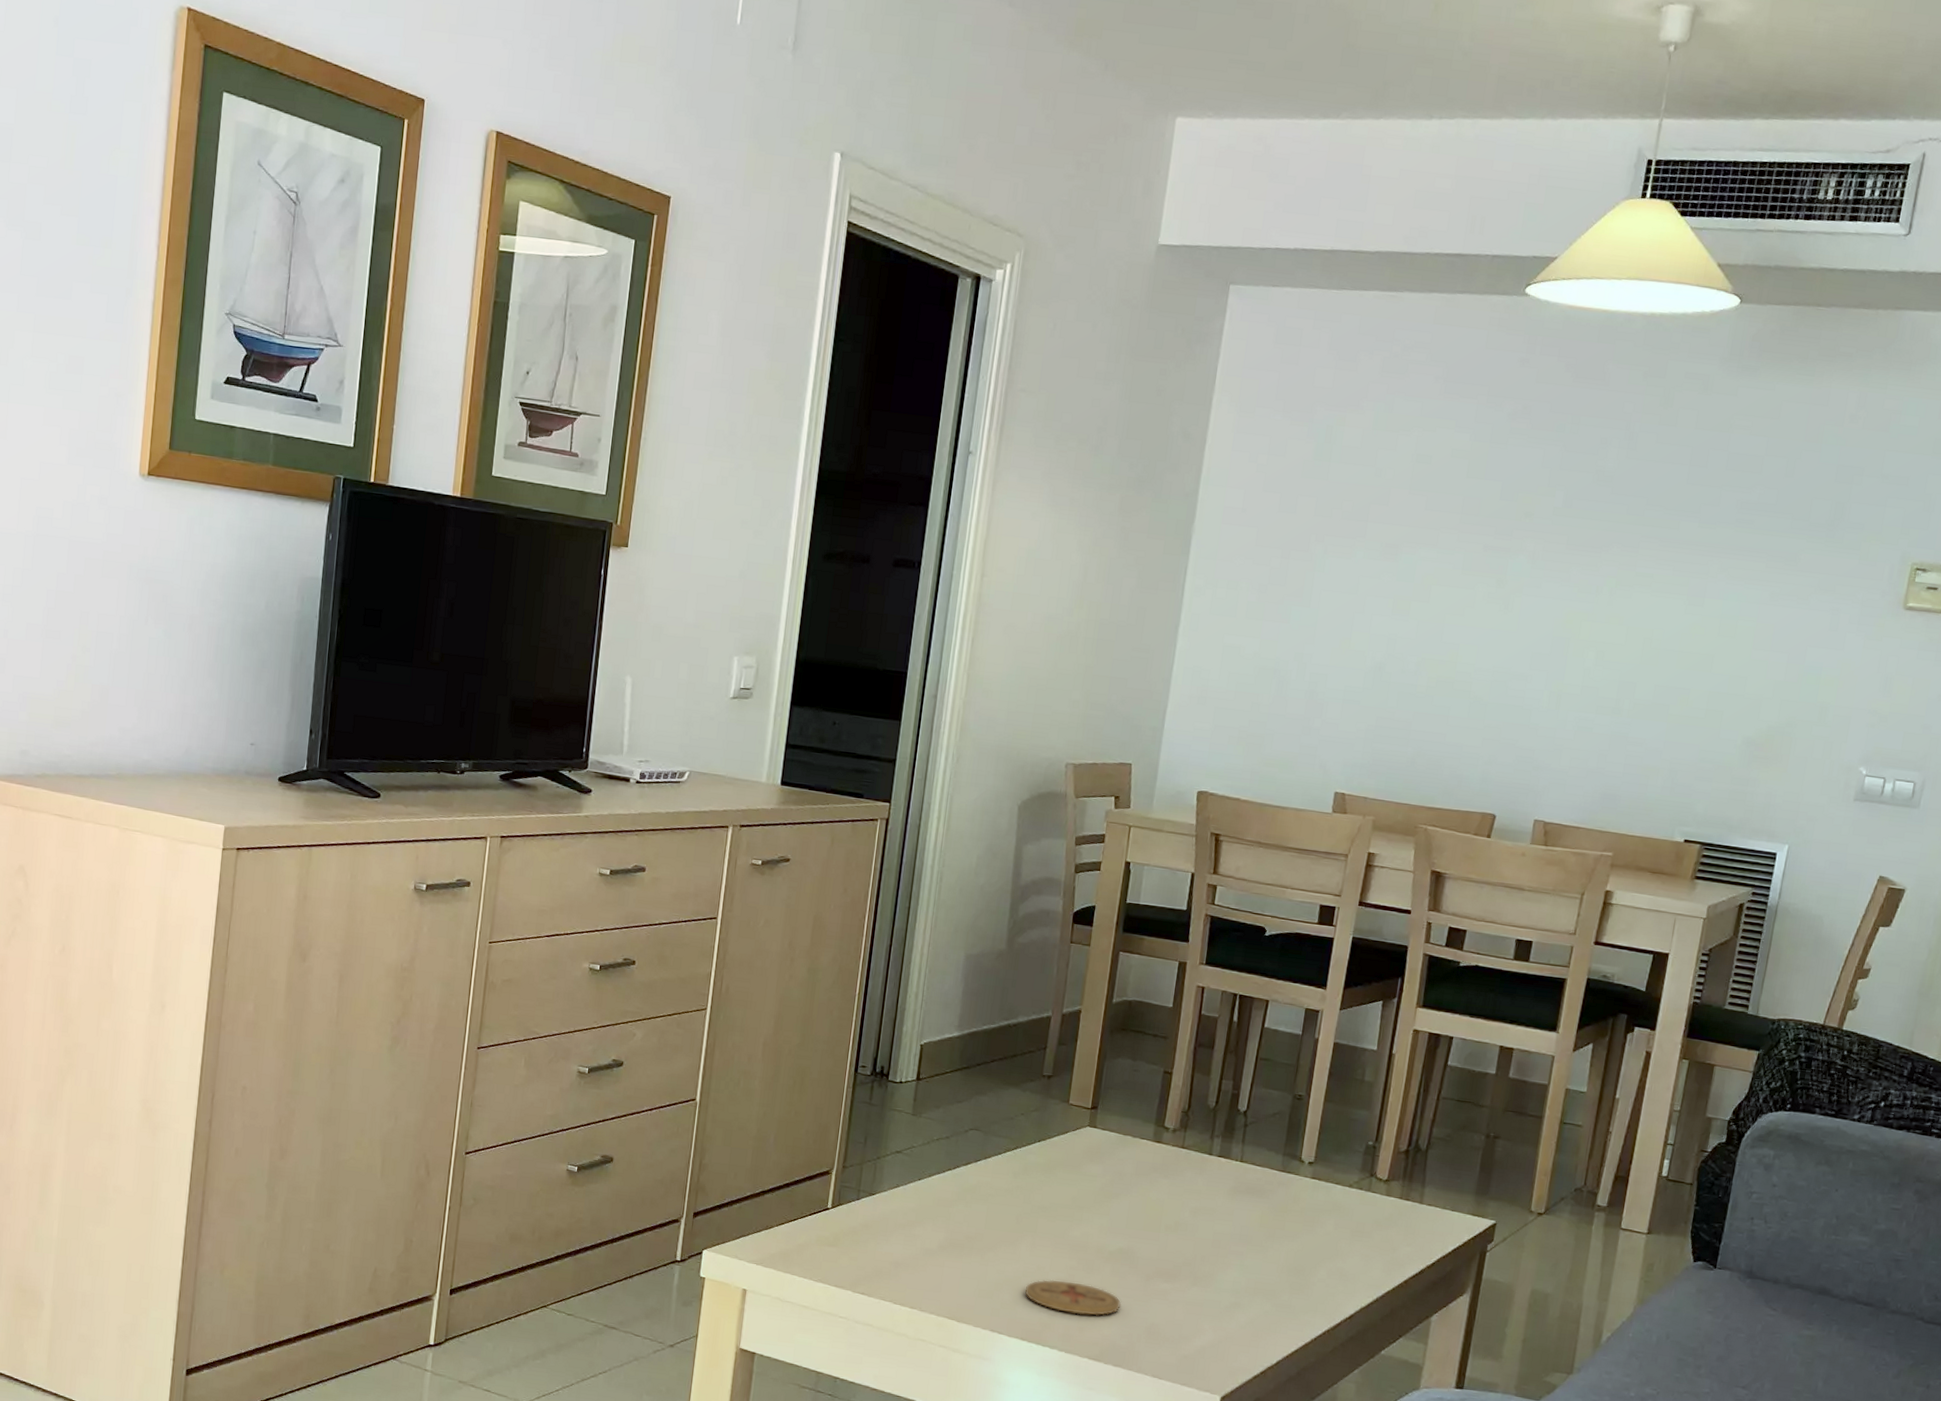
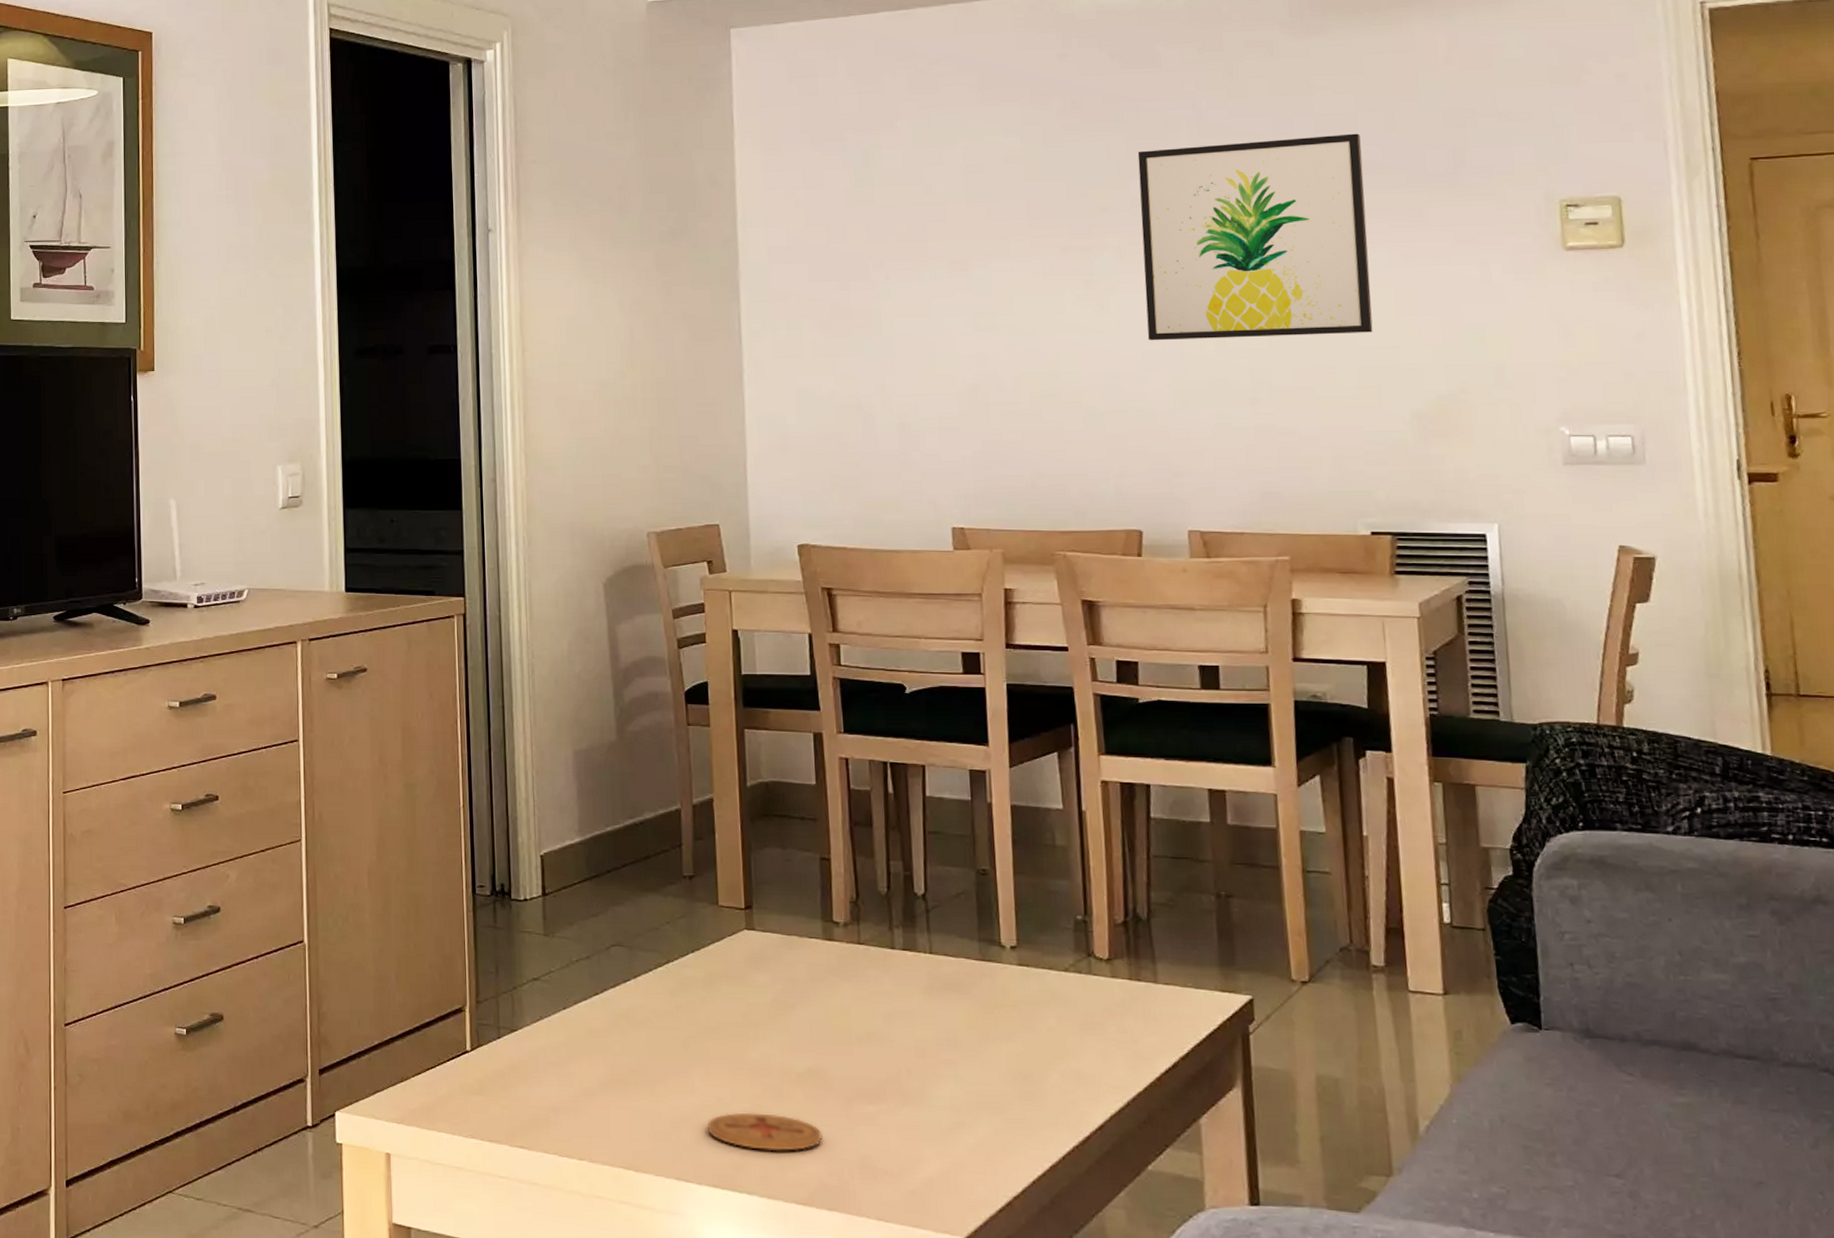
wall art: none [1539,464,1762,662] -> present [1137,133,1373,341]

